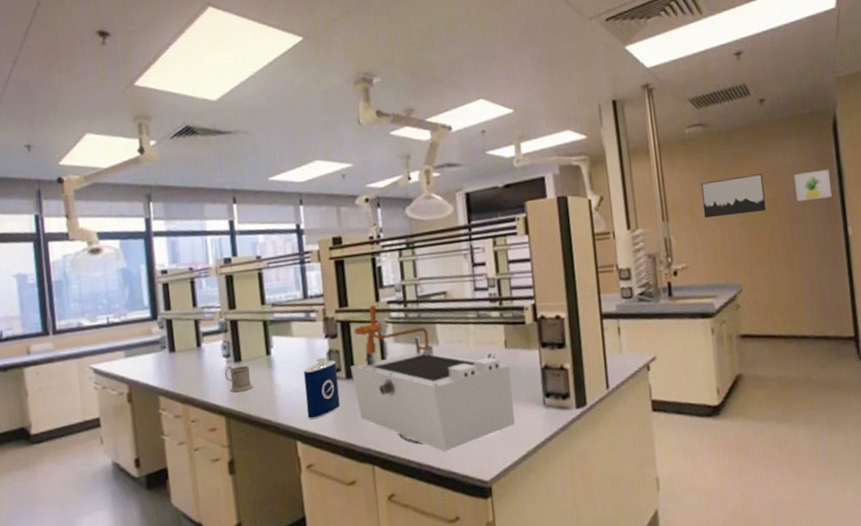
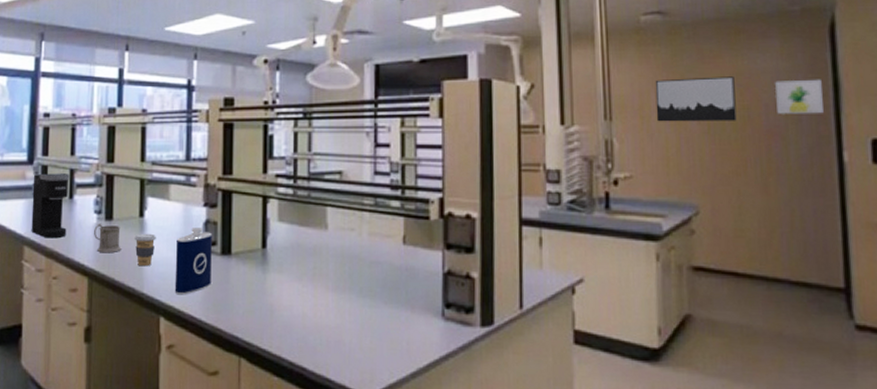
coffee maker: none [159,324,199,386] -> present [31,173,70,239]
coffee cup: none [264,368,285,400] -> present [134,233,156,267]
laboratory equipment: present [351,305,515,453] -> none [227,176,407,356]

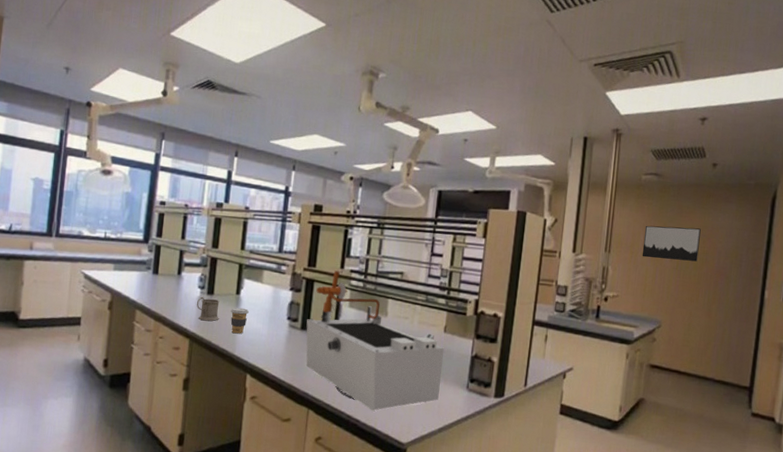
coffee maker: present [31,173,70,239] -> none [143,251,180,306]
flask: present [174,228,212,295] -> none [260,306,295,359]
laboratory equipment: none [227,176,407,356] -> present [306,270,445,412]
wall art: present [775,79,824,114] -> none [726,235,760,263]

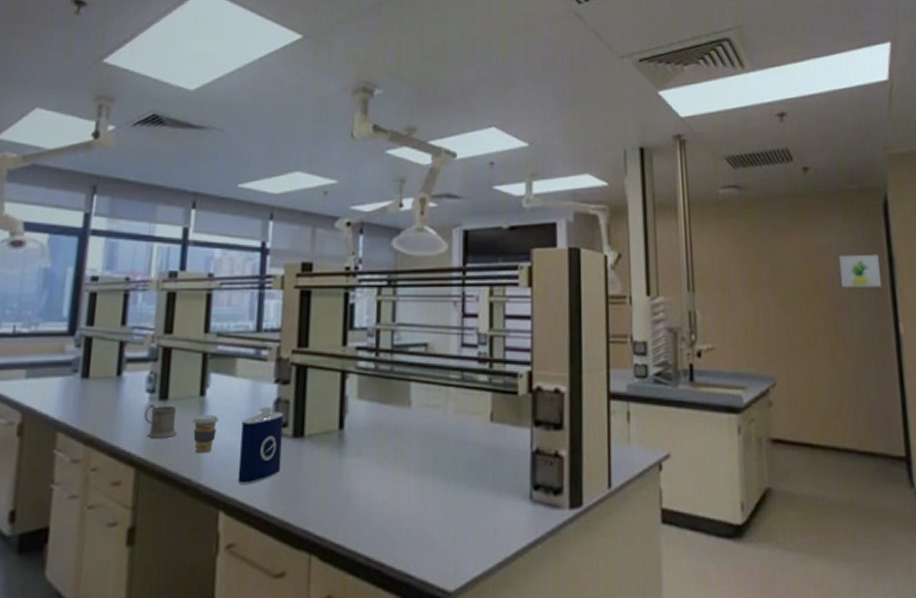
flask: none [260,306,295,359] -> present [237,407,283,485]
laboratory equipment: present [306,270,445,412] -> none [300,349,494,548]
wall art: present [642,225,701,262] -> none [733,250,807,294]
wall art: none [726,235,760,263] -> present [839,254,881,288]

